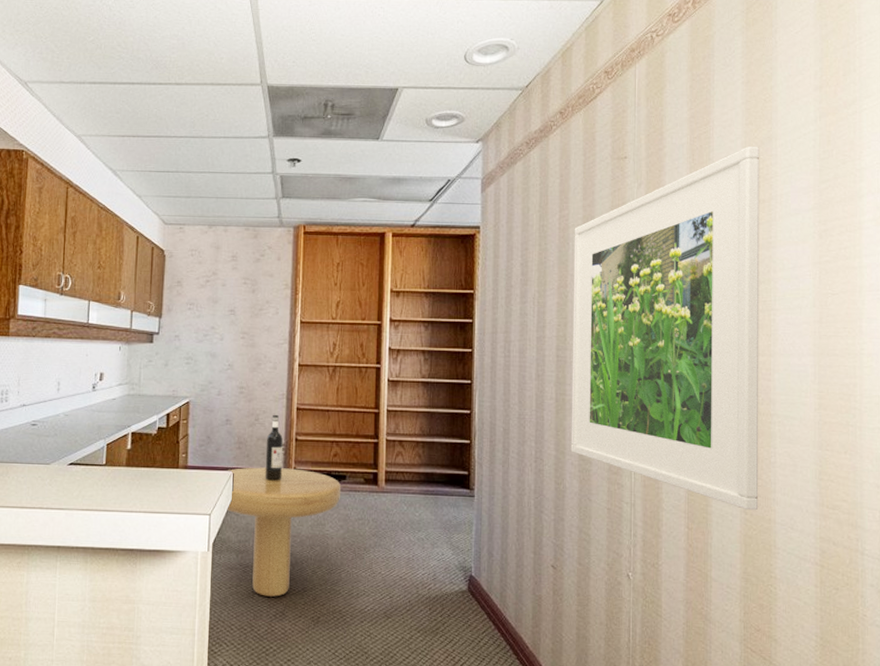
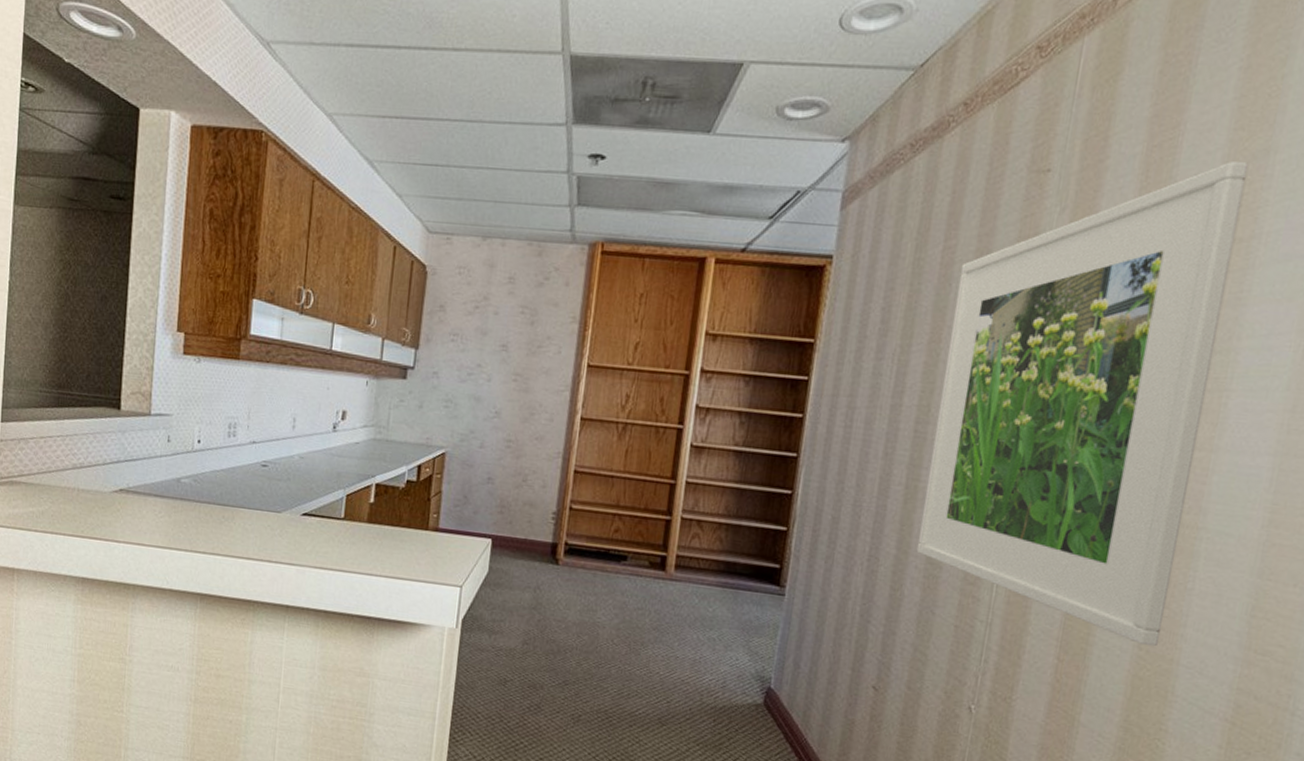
dining table: present [227,414,342,597] -> none [482,476,621,688]

